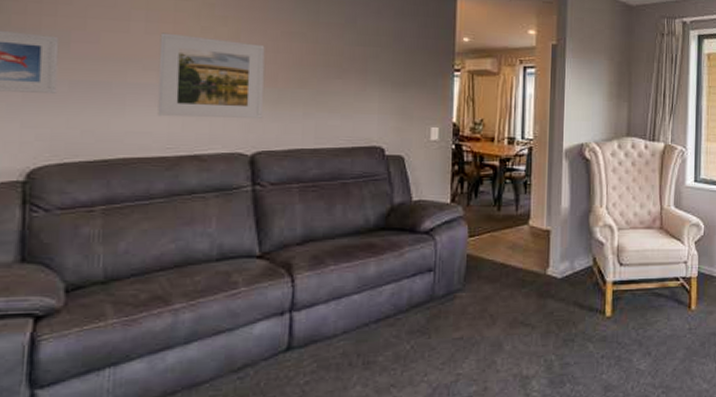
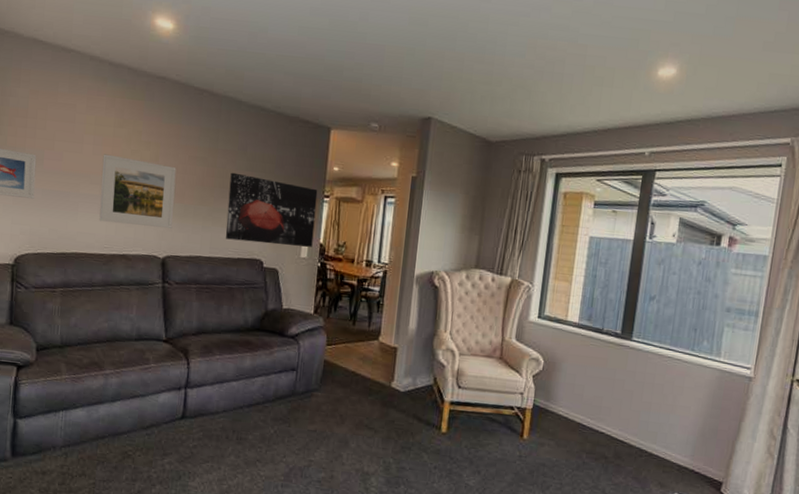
wall art: none [334,48,447,128] -> present [225,172,318,247]

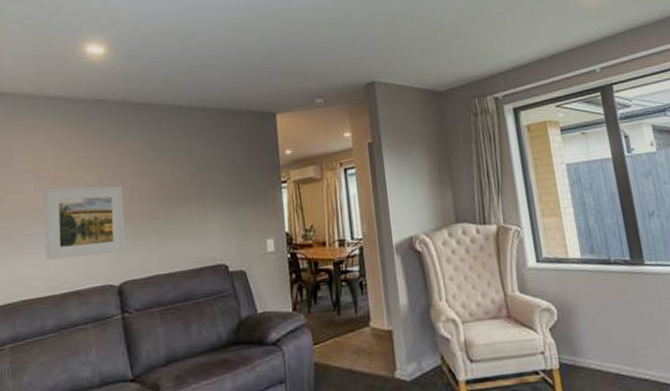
wall art: present [225,172,318,247] -> none [180,176,278,250]

